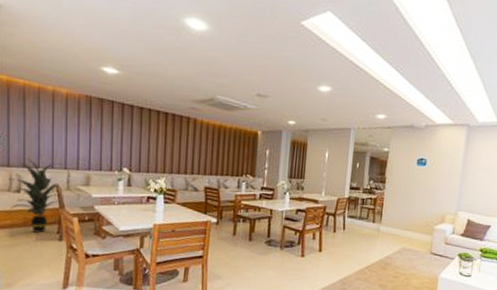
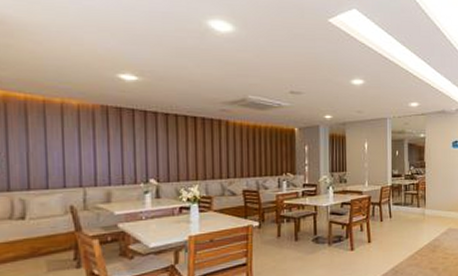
indoor plant: present [8,158,63,233] -> none [9,179,78,263]

